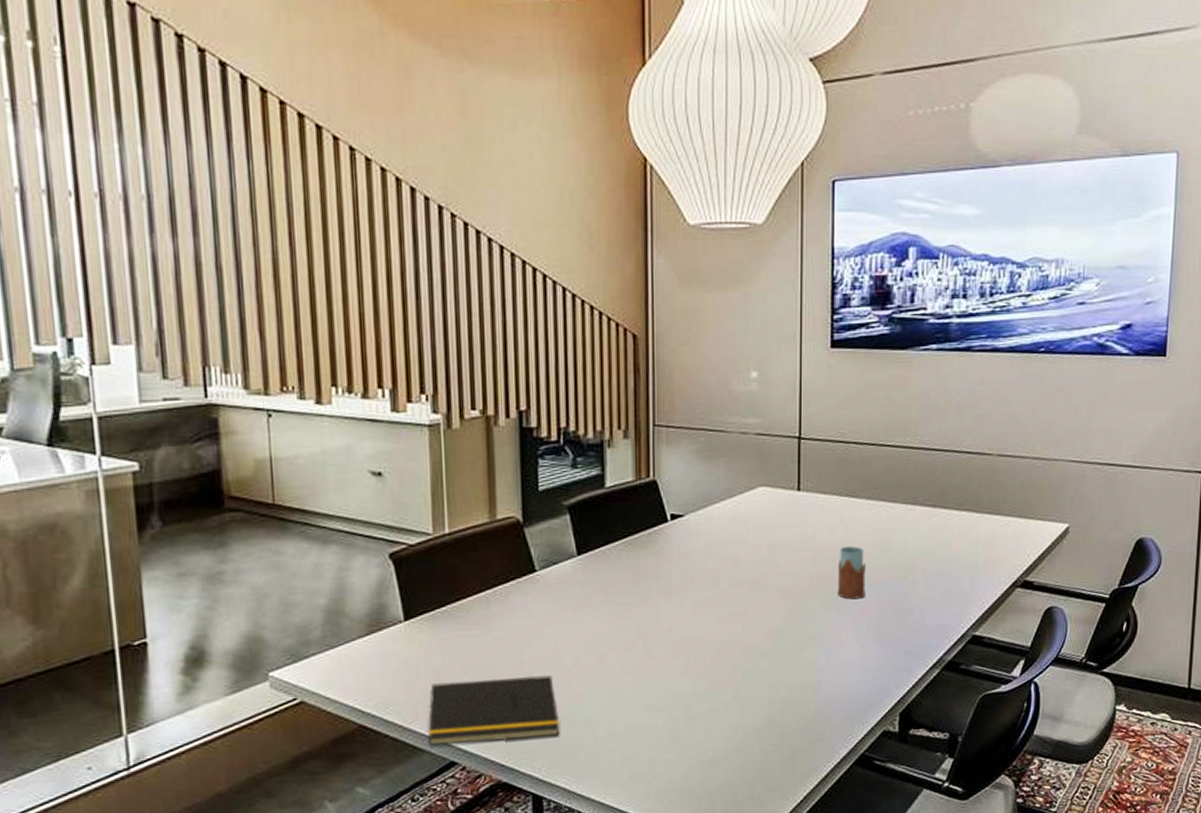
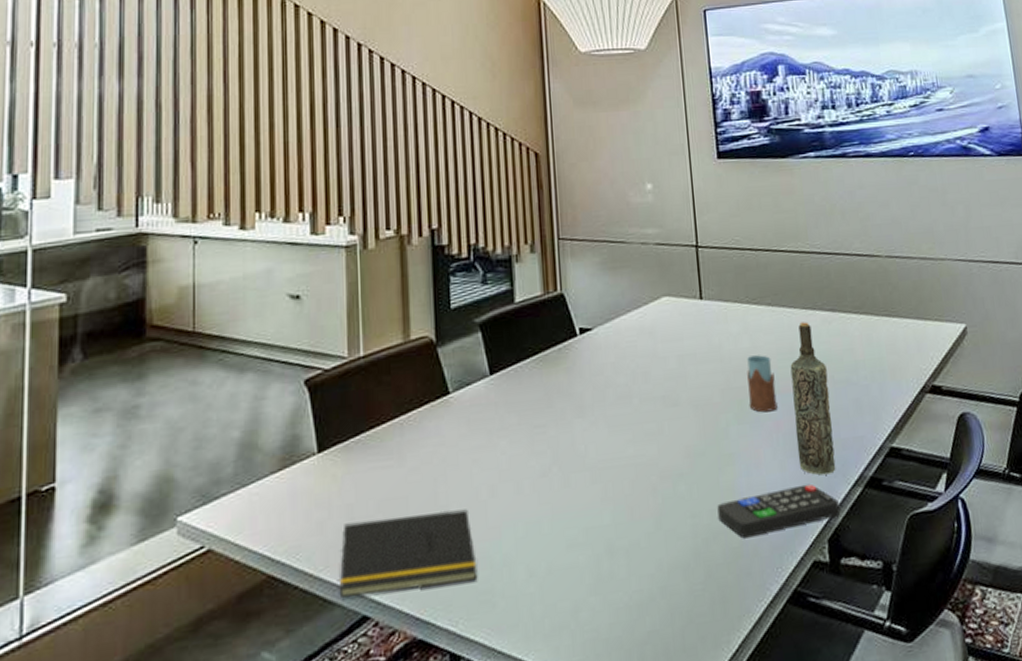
remote control: none [796,664,914,710] -> present [717,484,840,539]
bottle: none [880,516,920,658] -> present [790,322,836,475]

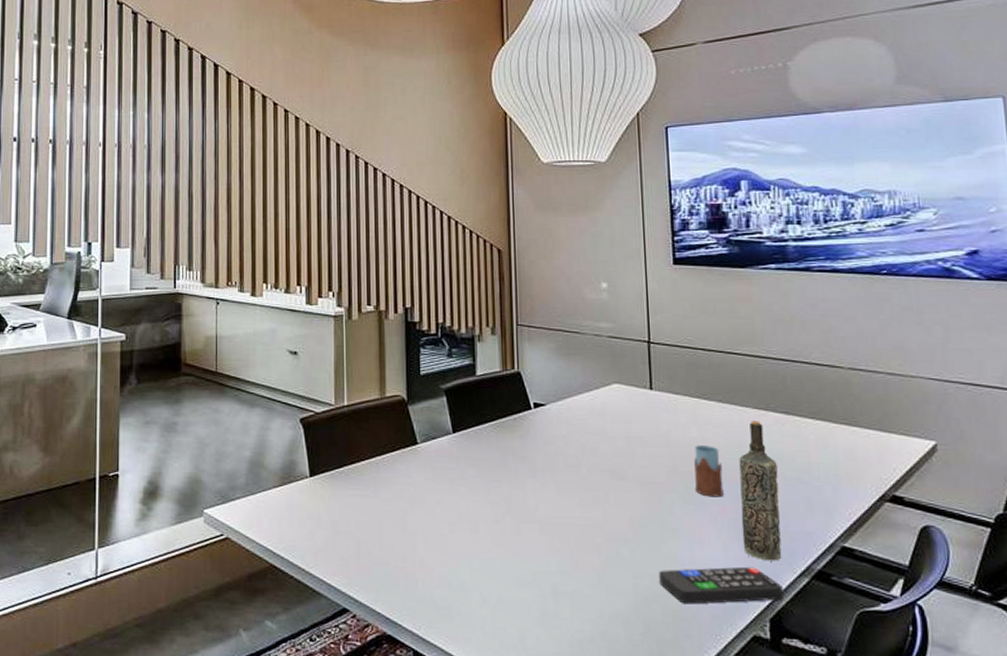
notepad: present [340,509,478,598] -> none [326,535,438,597]

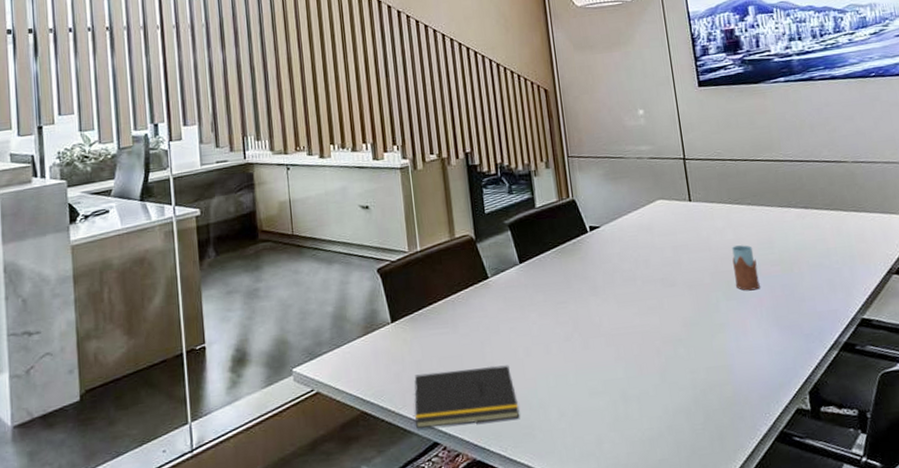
notepad: none [326,535,438,597] -> present [414,365,520,428]
remote control: present [659,566,783,604] -> none [712,347,818,390]
bottle: present [739,421,782,561] -> none [770,217,814,341]

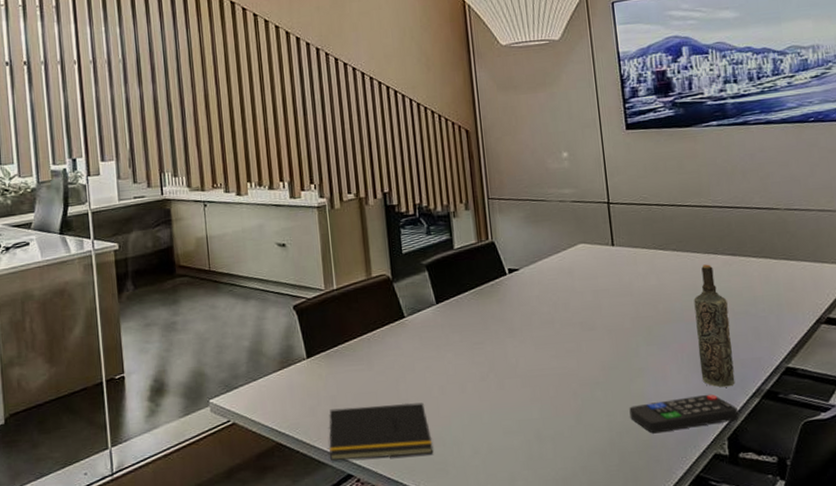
remote control: none [712,347,818,390] -> present [629,394,739,434]
drinking glass: present [732,245,760,291] -> none [654,291,682,337]
bottle: none [770,217,814,341] -> present [693,264,736,388]

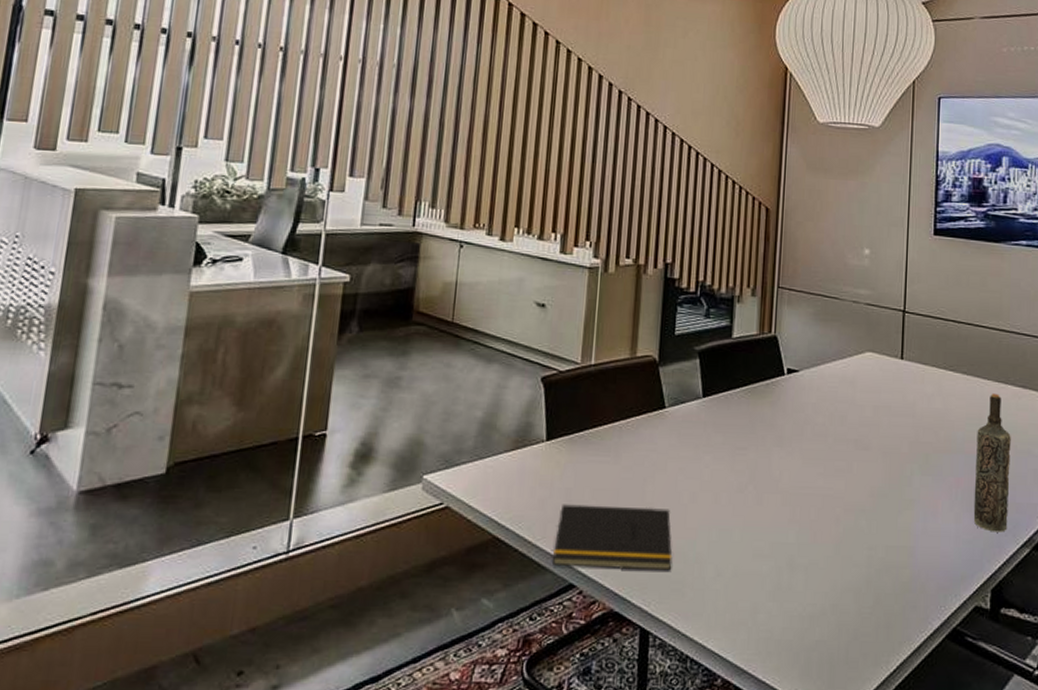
remote control: present [629,394,739,434] -> none [892,537,1006,576]

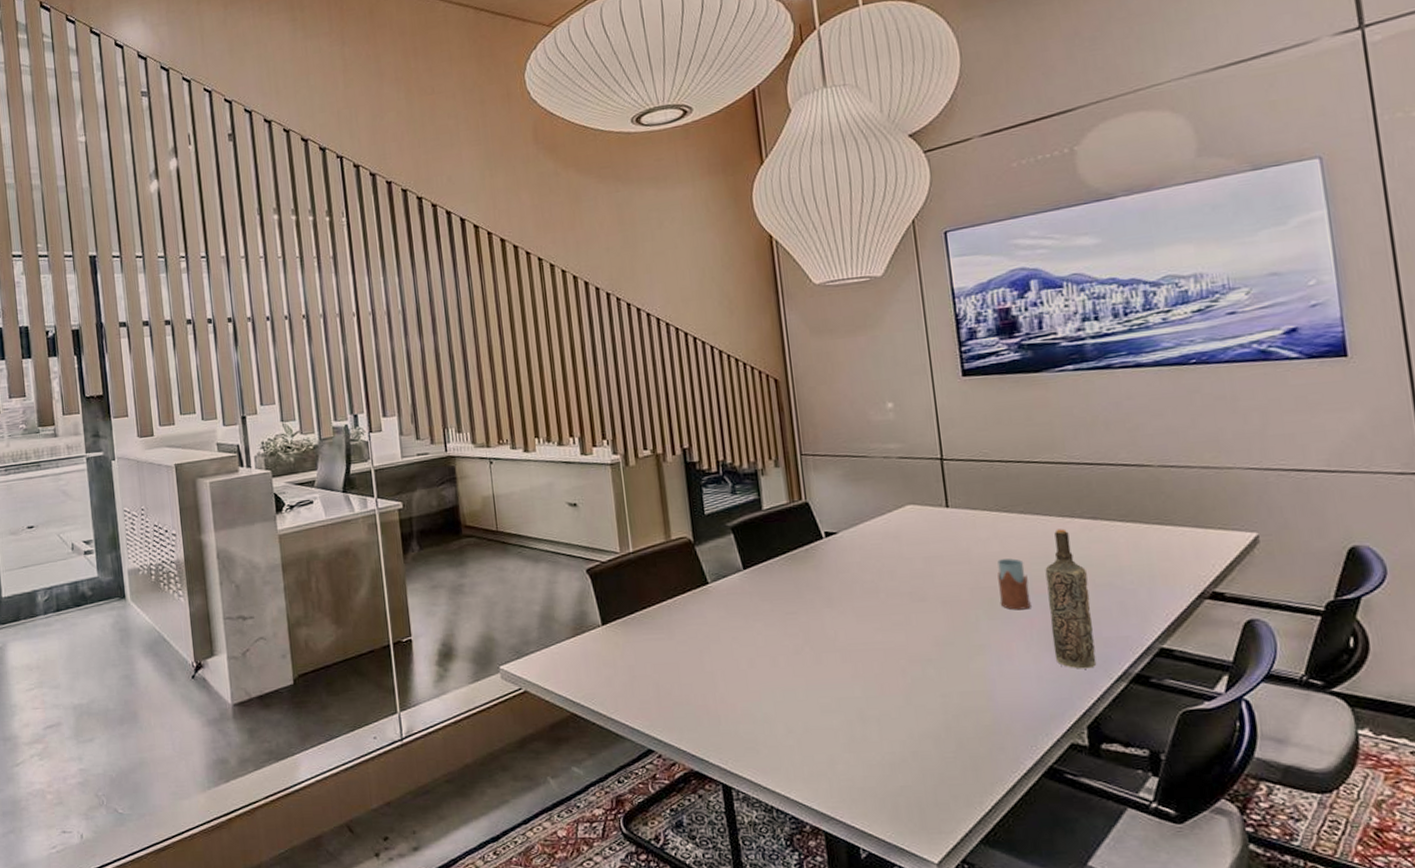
notepad: present [553,504,673,571] -> none [627,675,742,734]
drinking glass: none [934,416,961,469] -> present [997,558,1031,610]

